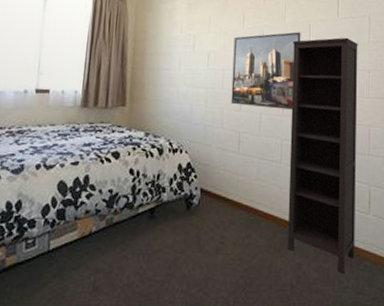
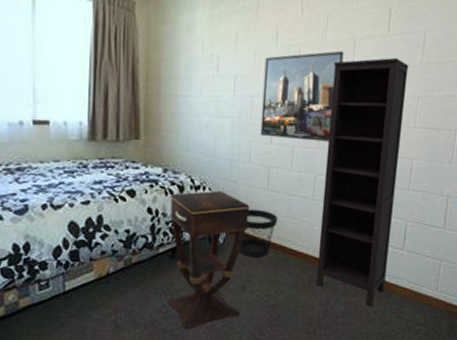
side table: none [145,153,223,293] -> present [167,190,250,329]
wastebasket: none [213,171,249,219] -> present [239,209,278,257]

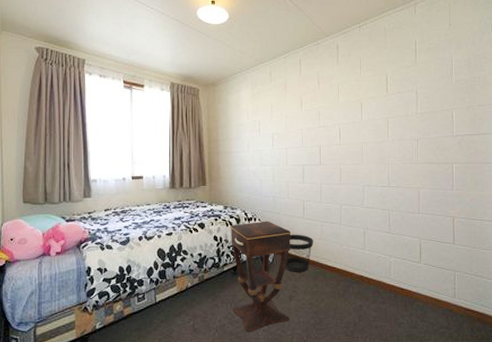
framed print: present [260,51,344,142] -> none [294,110,354,179]
bookcase: present [315,57,409,307] -> none [346,111,408,312]

